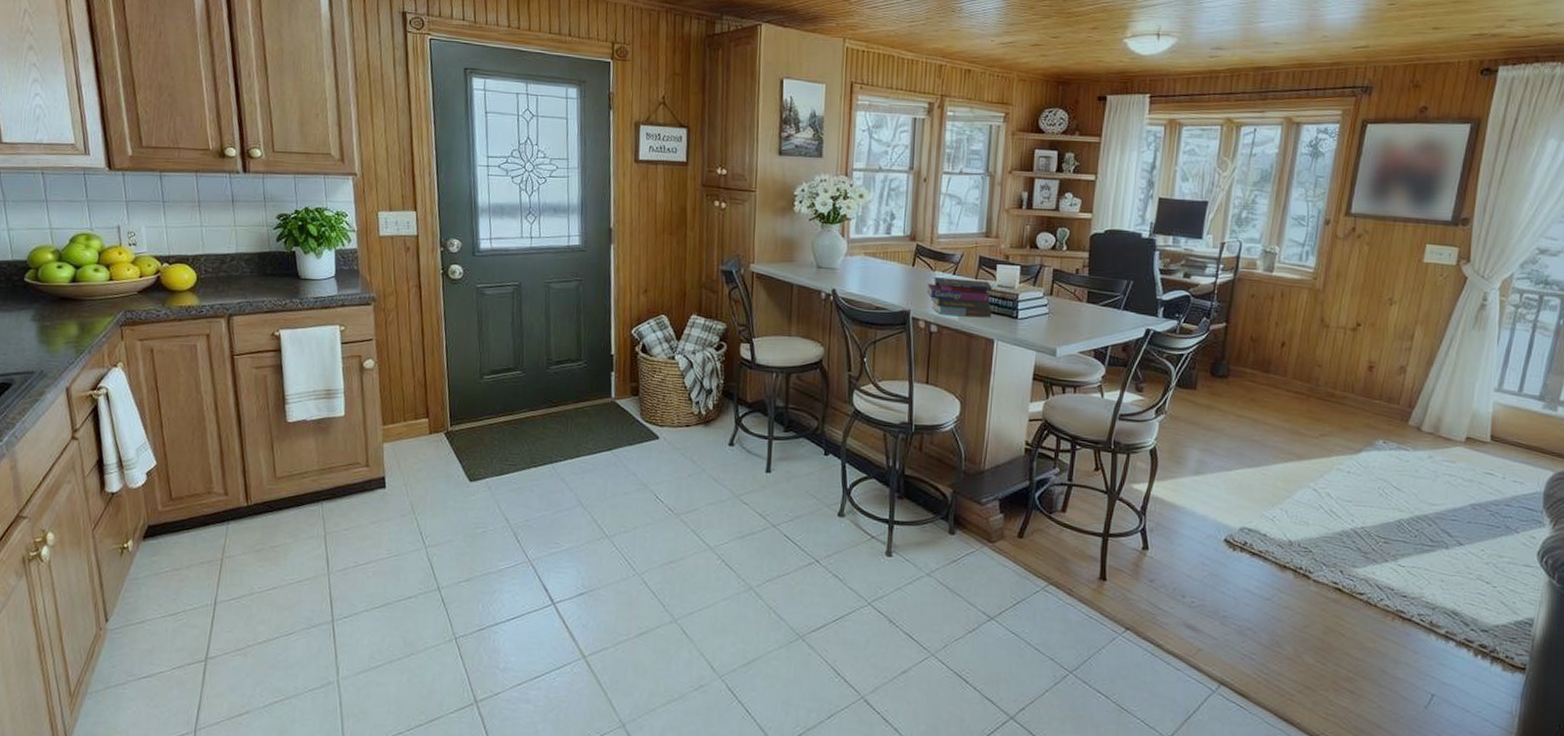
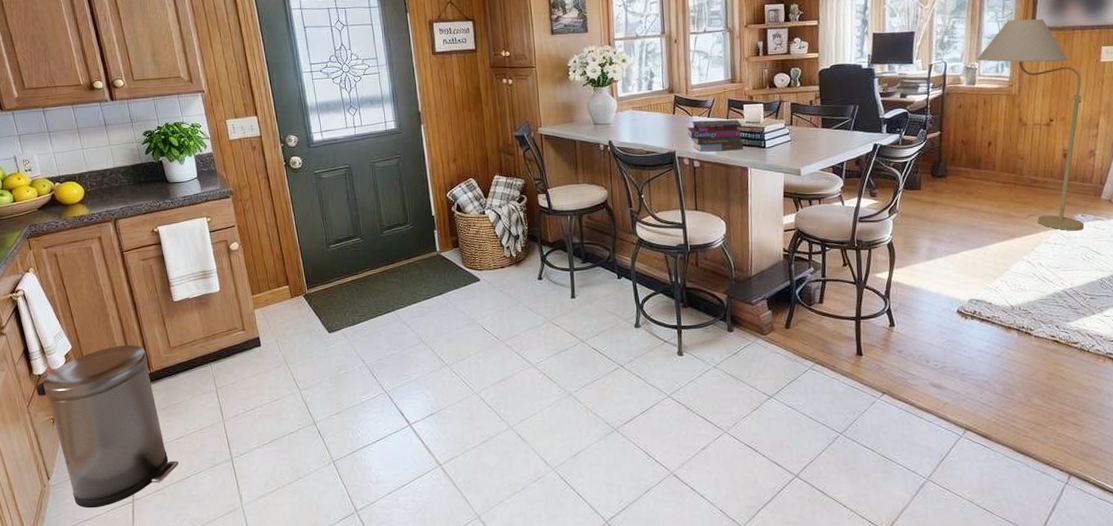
pedal bin: none [105,467,267,663] -> present [35,344,178,508]
floor lamp: none [1278,201,1399,460] -> present [977,18,1085,231]

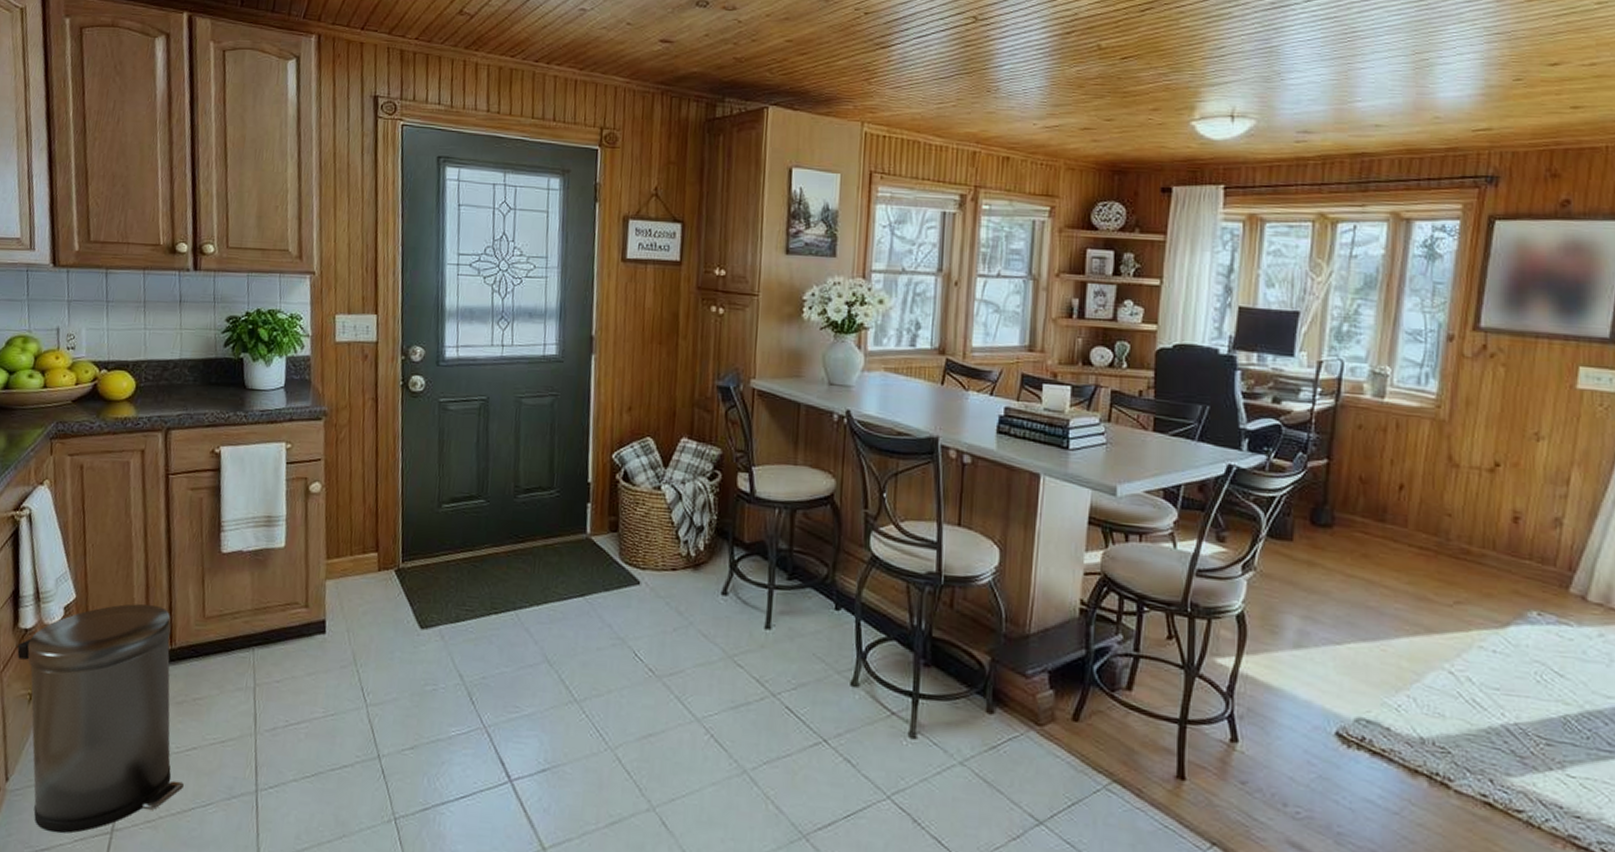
books: present [687,120,744,153] -> none [958,398,1037,448]
floor lamp: present [977,18,1085,231] -> none [1390,312,1546,637]

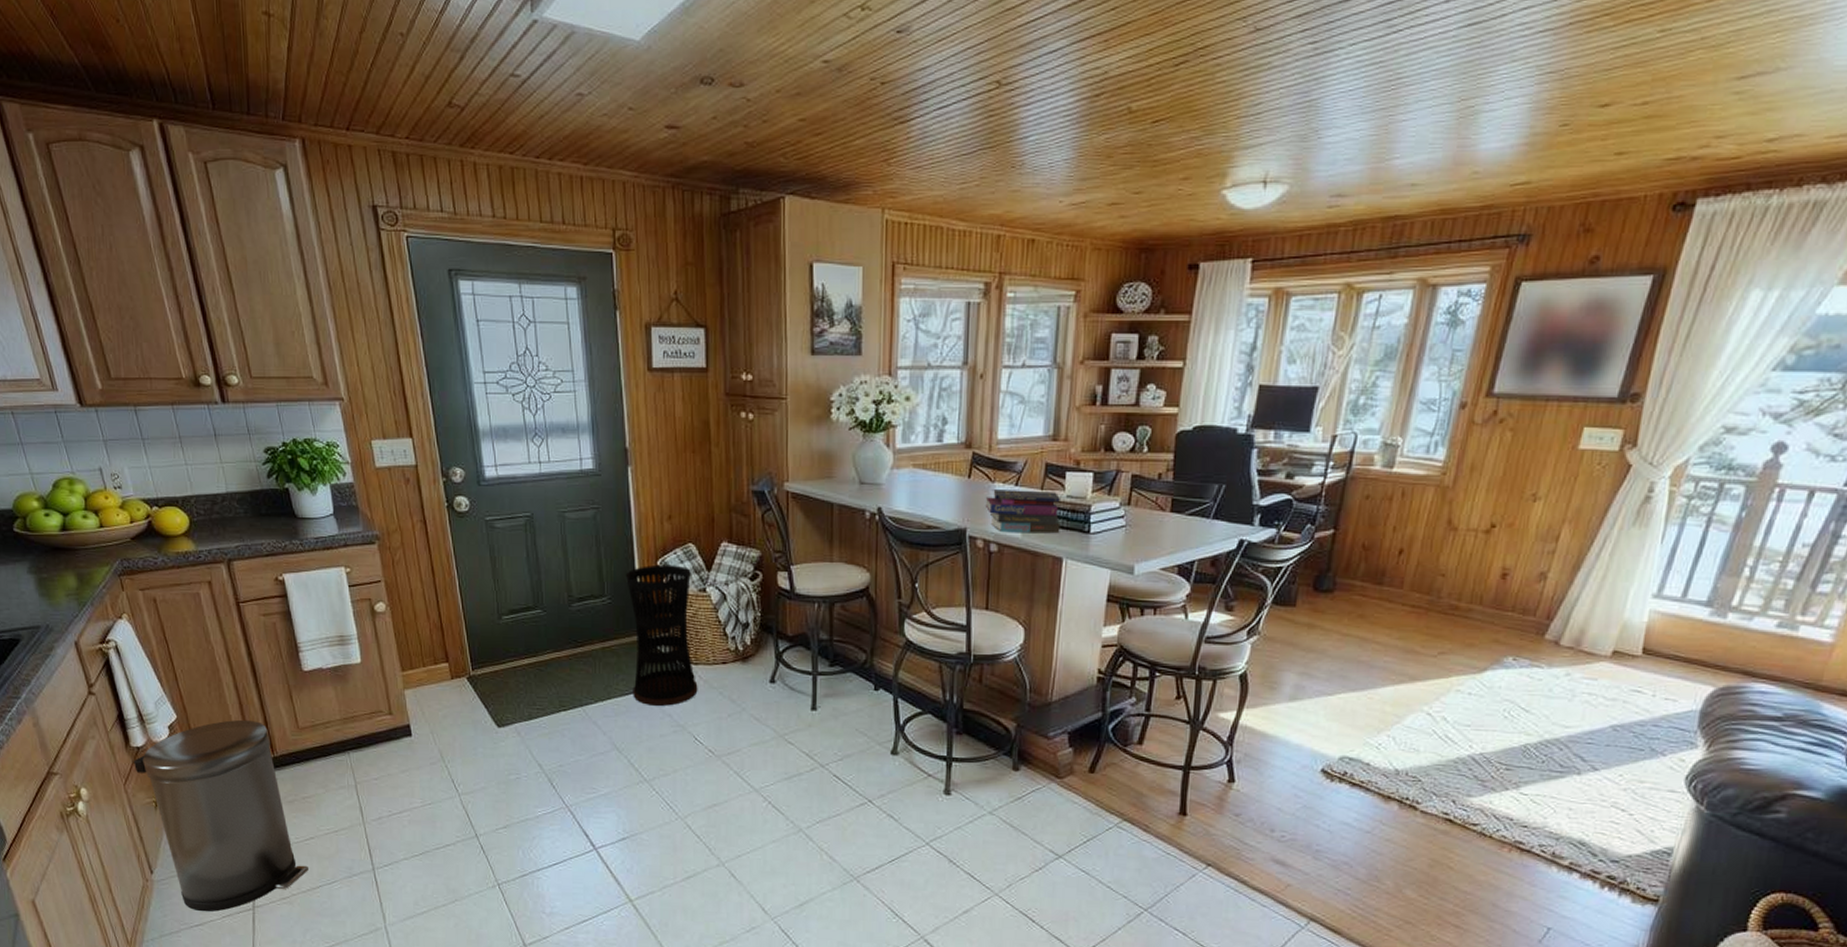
umbrella stand: none [571,457,647,615] -> present [625,564,698,706]
books: none [958,398,1037,448] -> present [985,489,1060,534]

